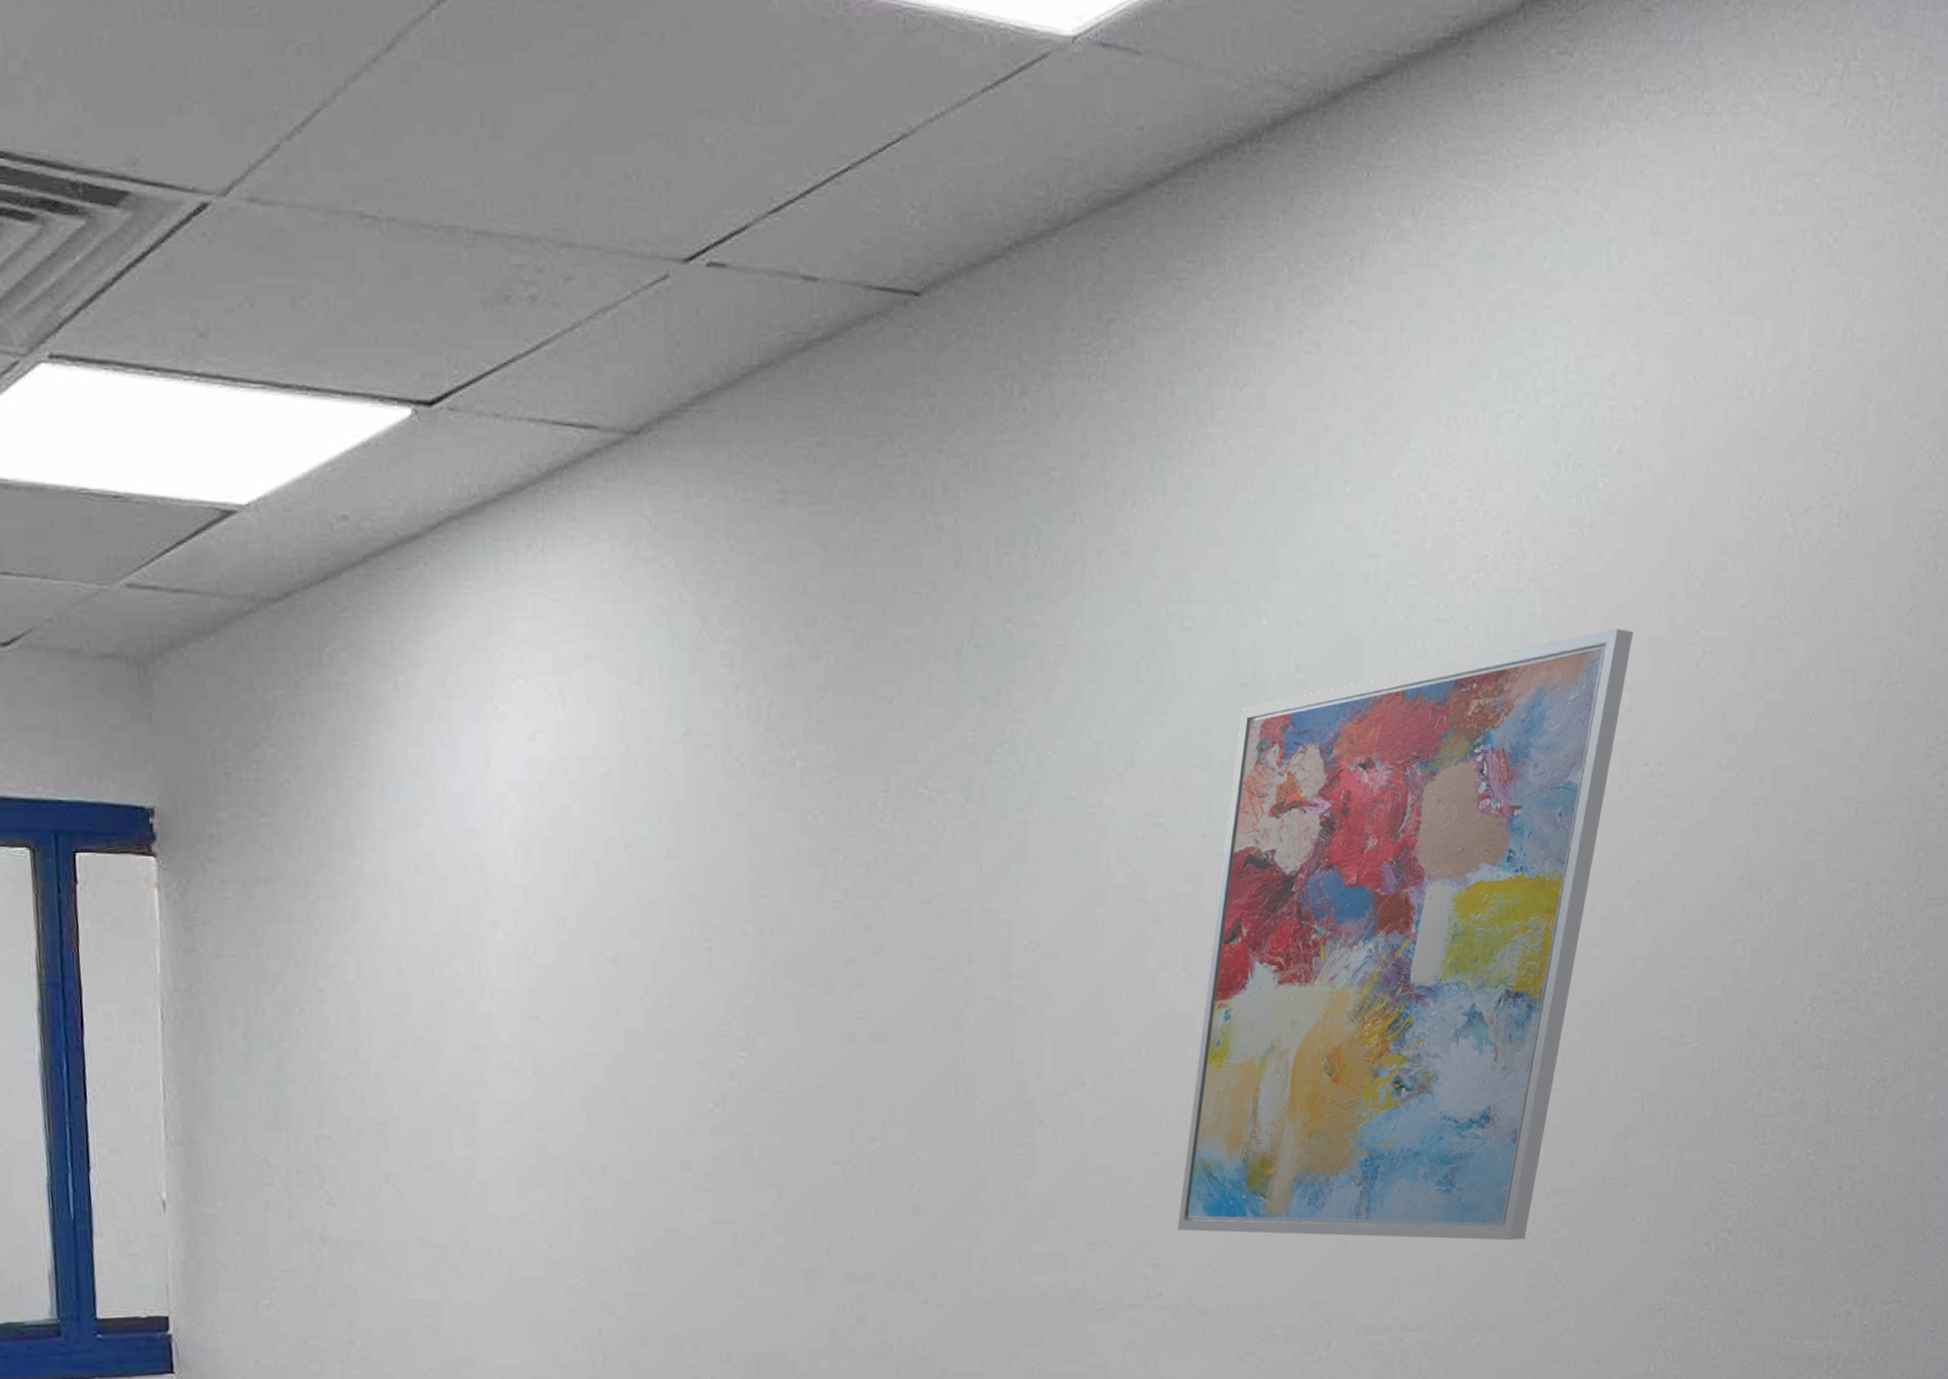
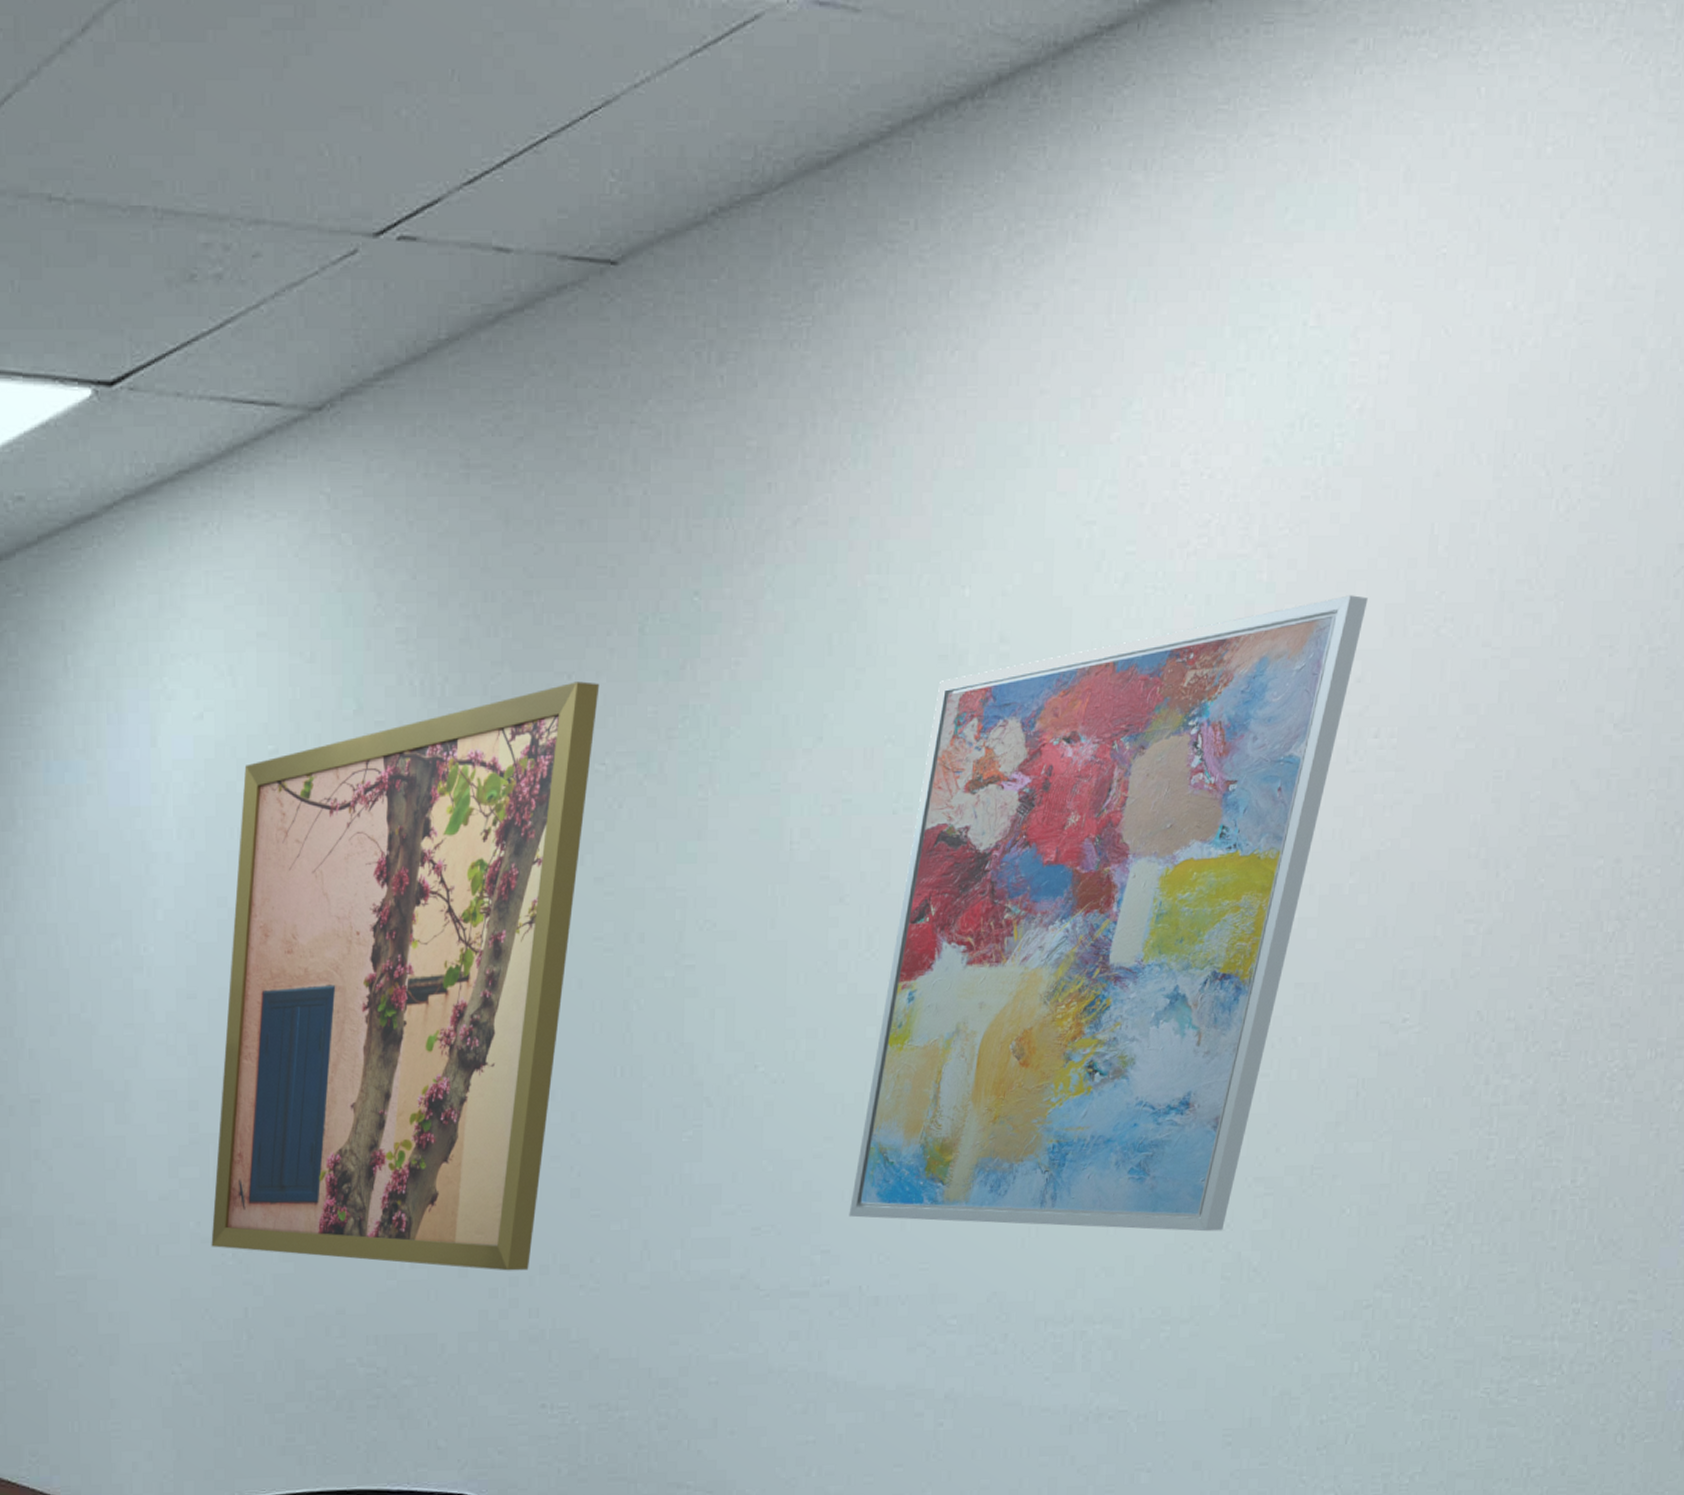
wall art: none [563,706,920,1288] -> present [211,681,600,1271]

